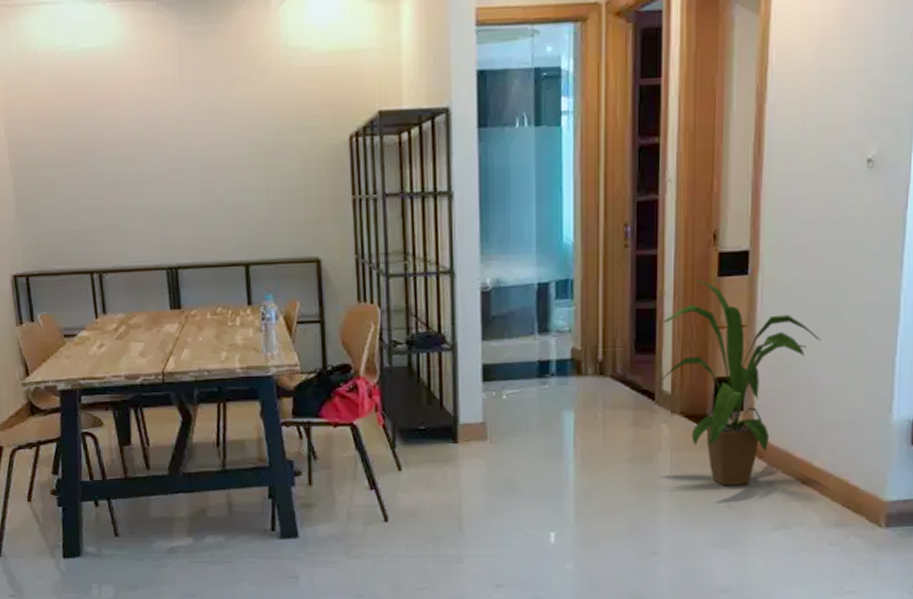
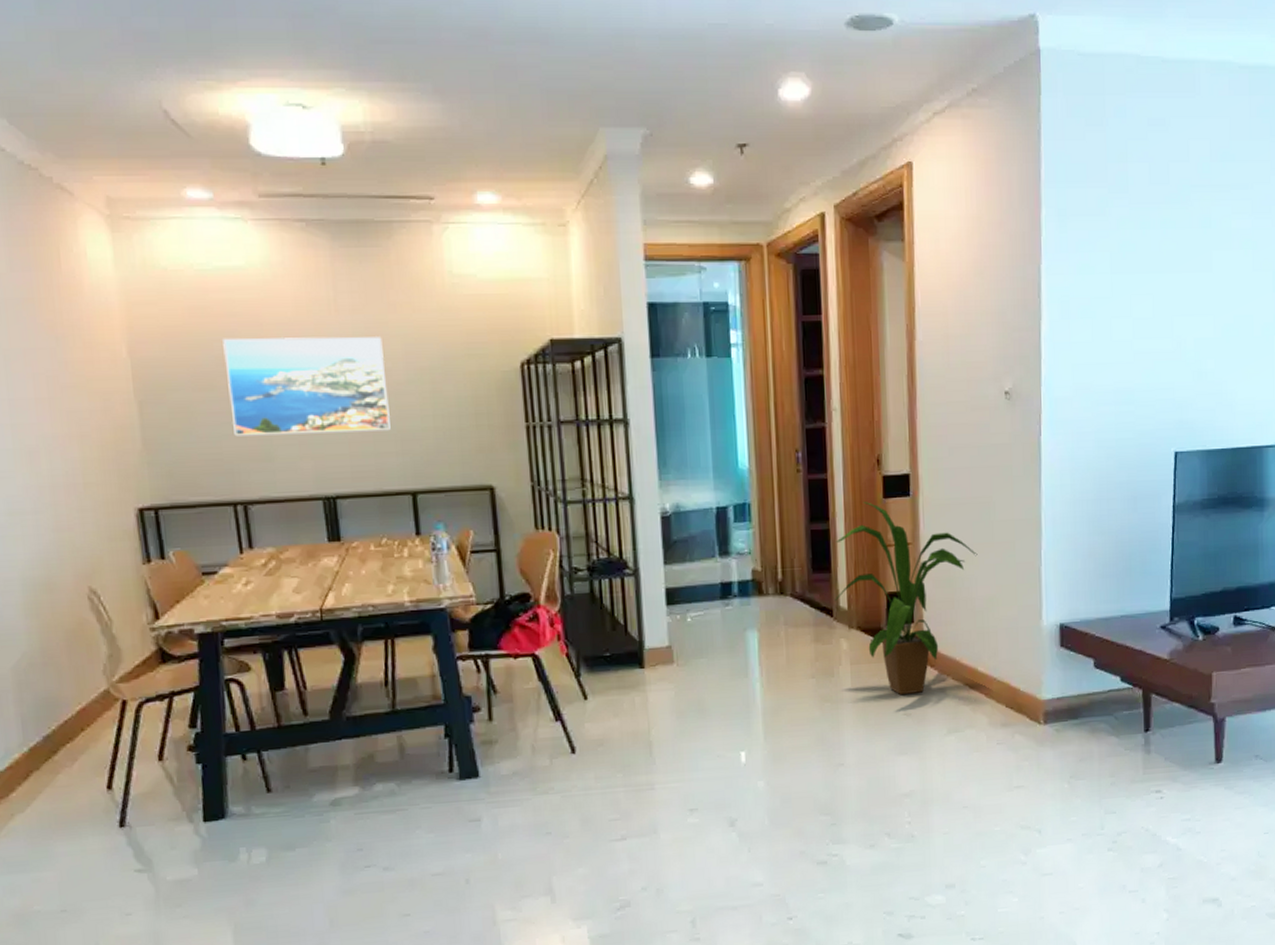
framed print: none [83,112,227,209] -> present [223,336,391,437]

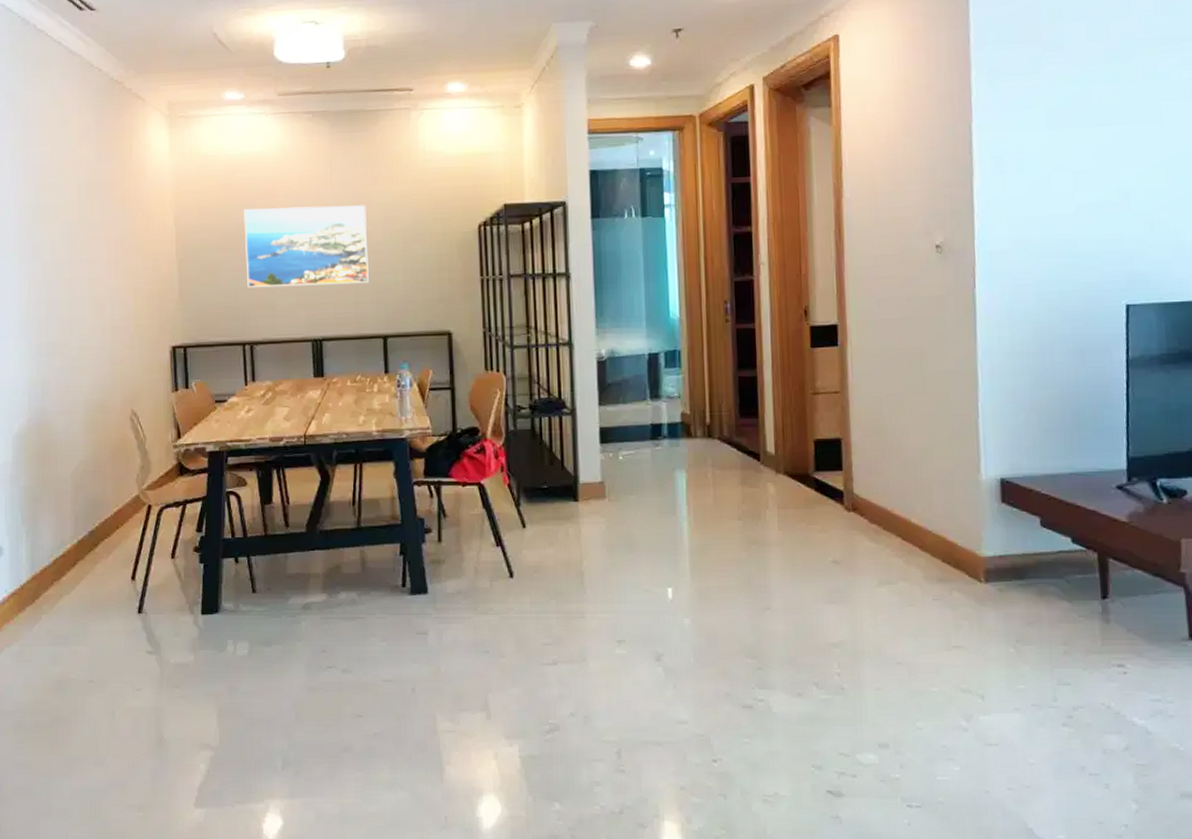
house plant: present [835,502,978,696] -> none [762,351,909,543]

